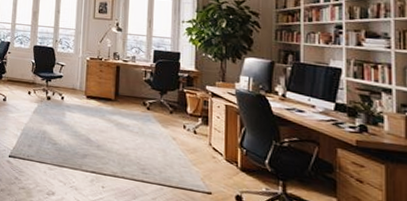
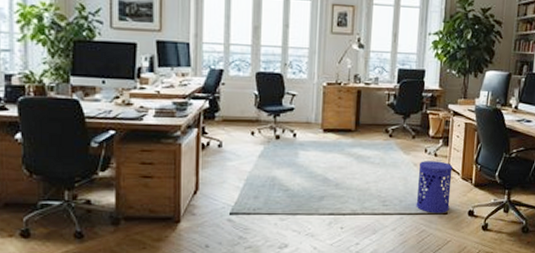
waste bin: none [176,136,214,193] -> present [416,161,453,213]

